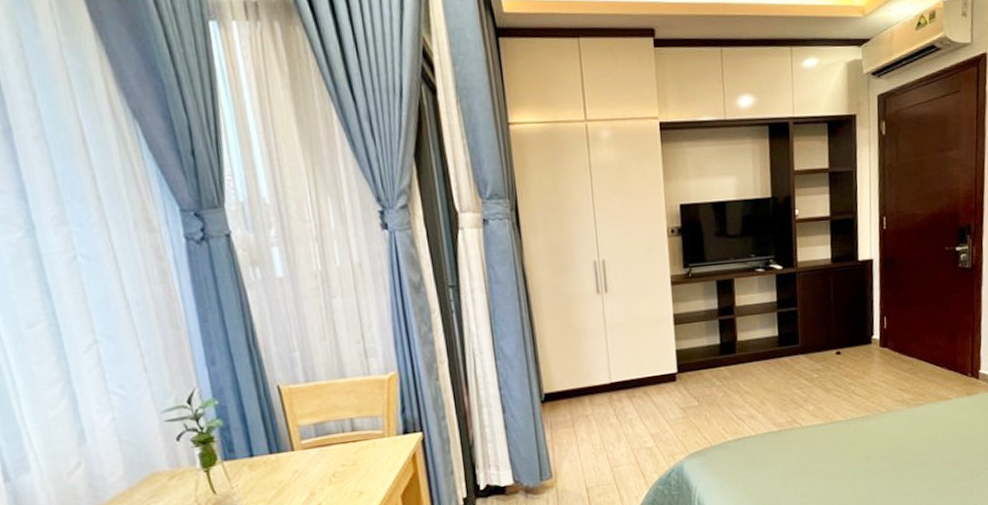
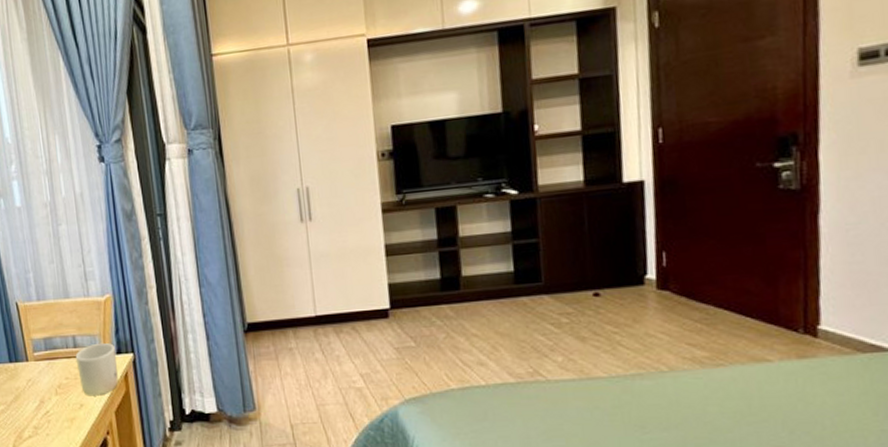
mug: none [353,423,405,482] -> present [75,342,118,396]

